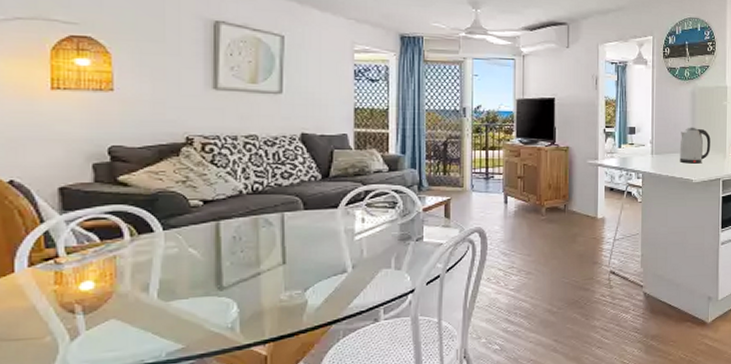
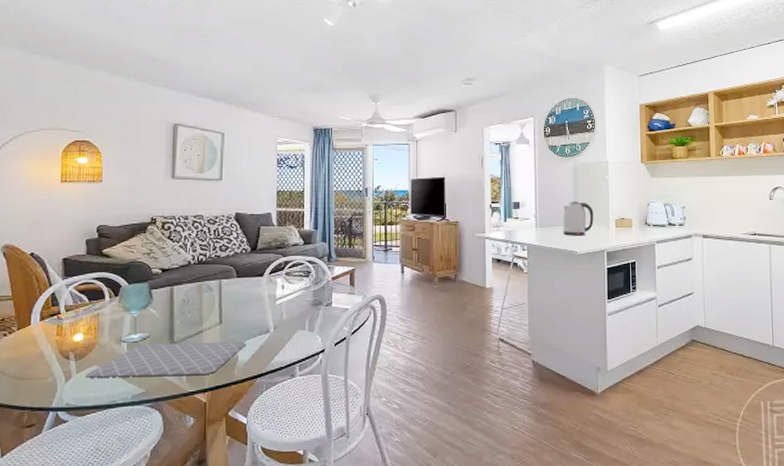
placemat: none [99,283,318,335] -> present [85,341,246,378]
wine glass: none [140,217,194,290] -> present [116,283,155,343]

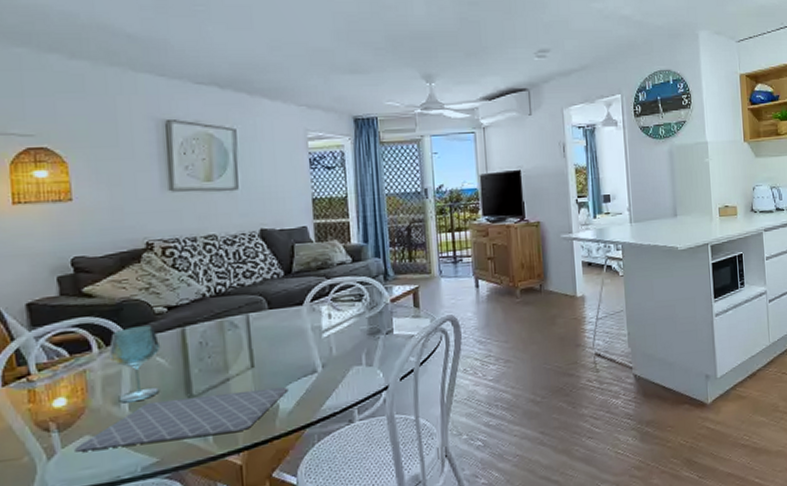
kettle: present [563,201,594,236] -> none [660,189,695,230]

